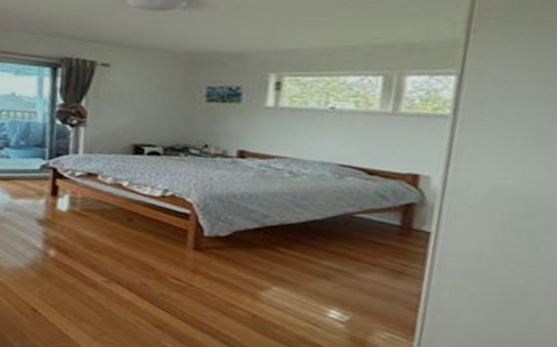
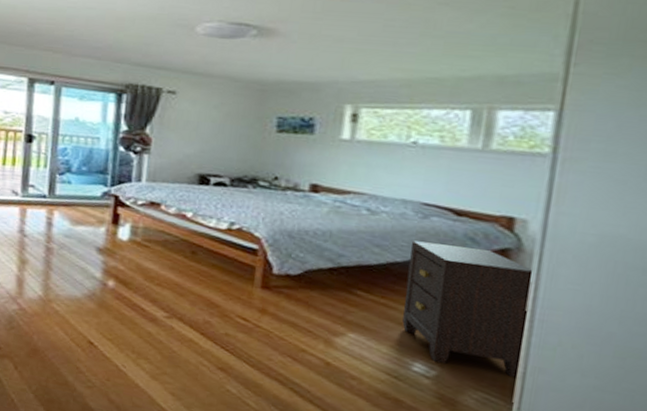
nightstand: none [320,199,433,317] -> present [402,240,532,377]

